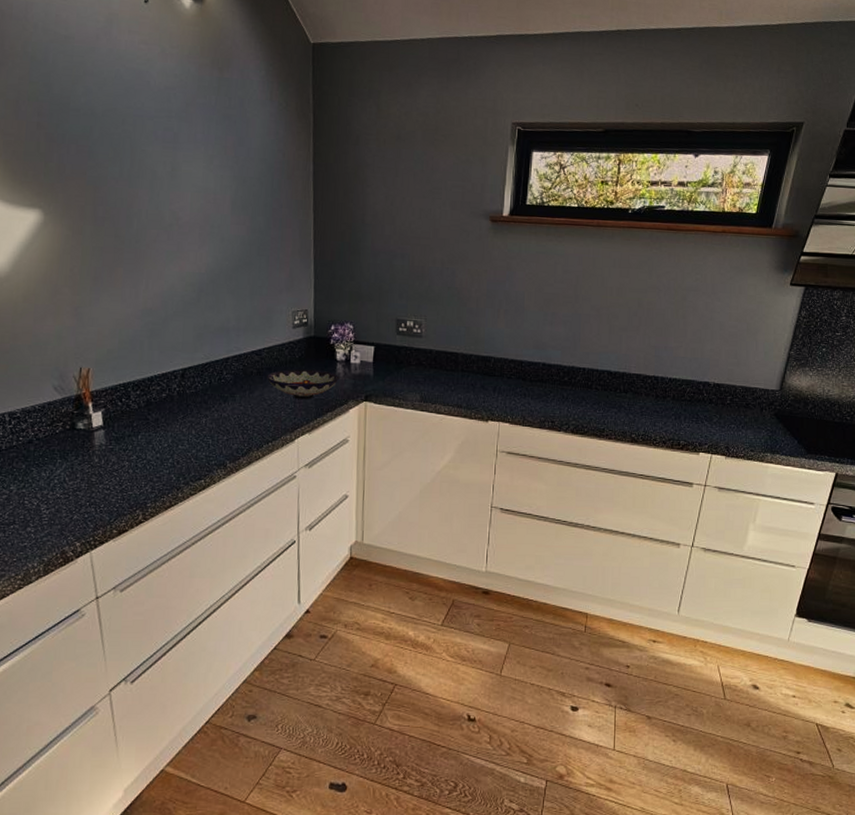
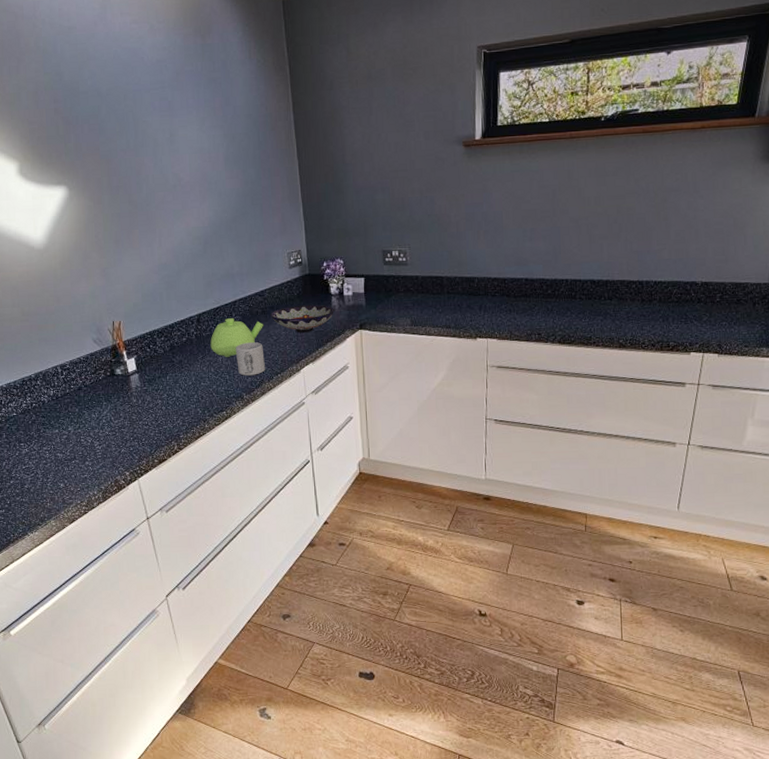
teapot: none [194,376,257,419] -> present [210,318,263,357]
mug: none [222,405,255,442] -> present [235,342,265,376]

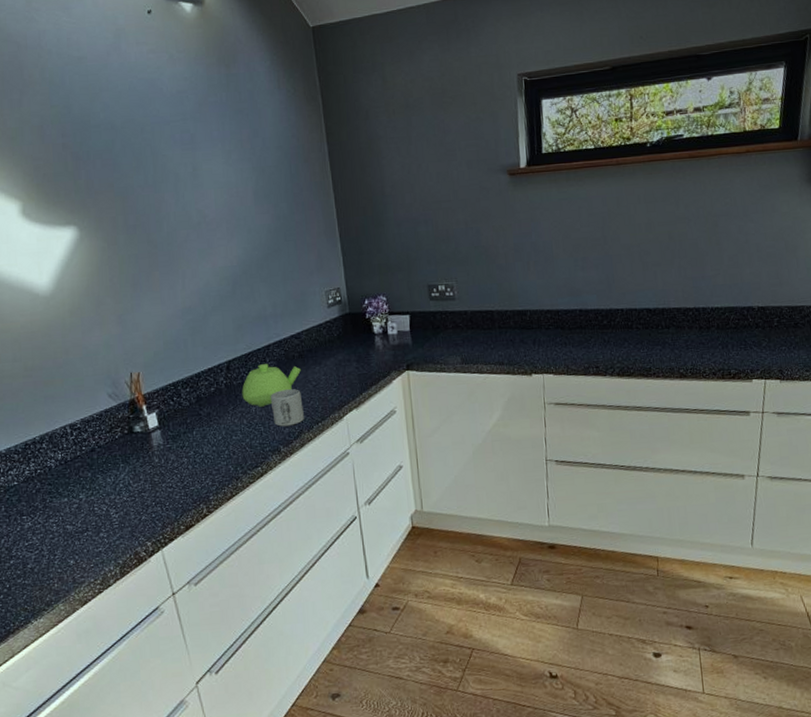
bowl: present [271,304,335,333] -> none [308,345,379,377]

